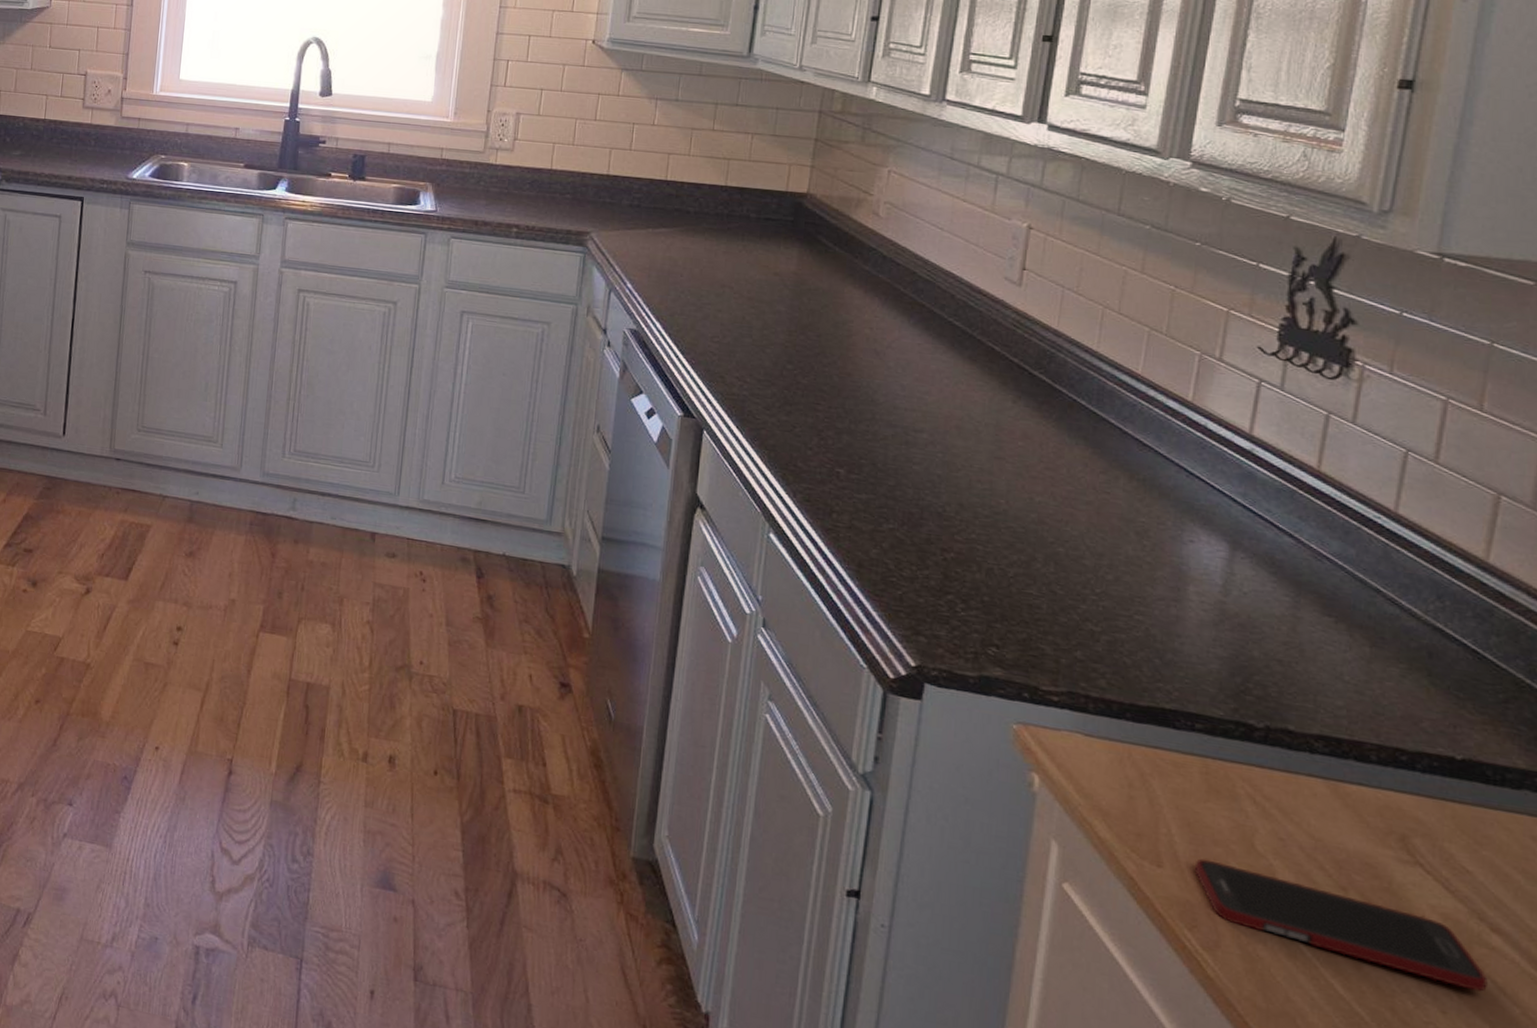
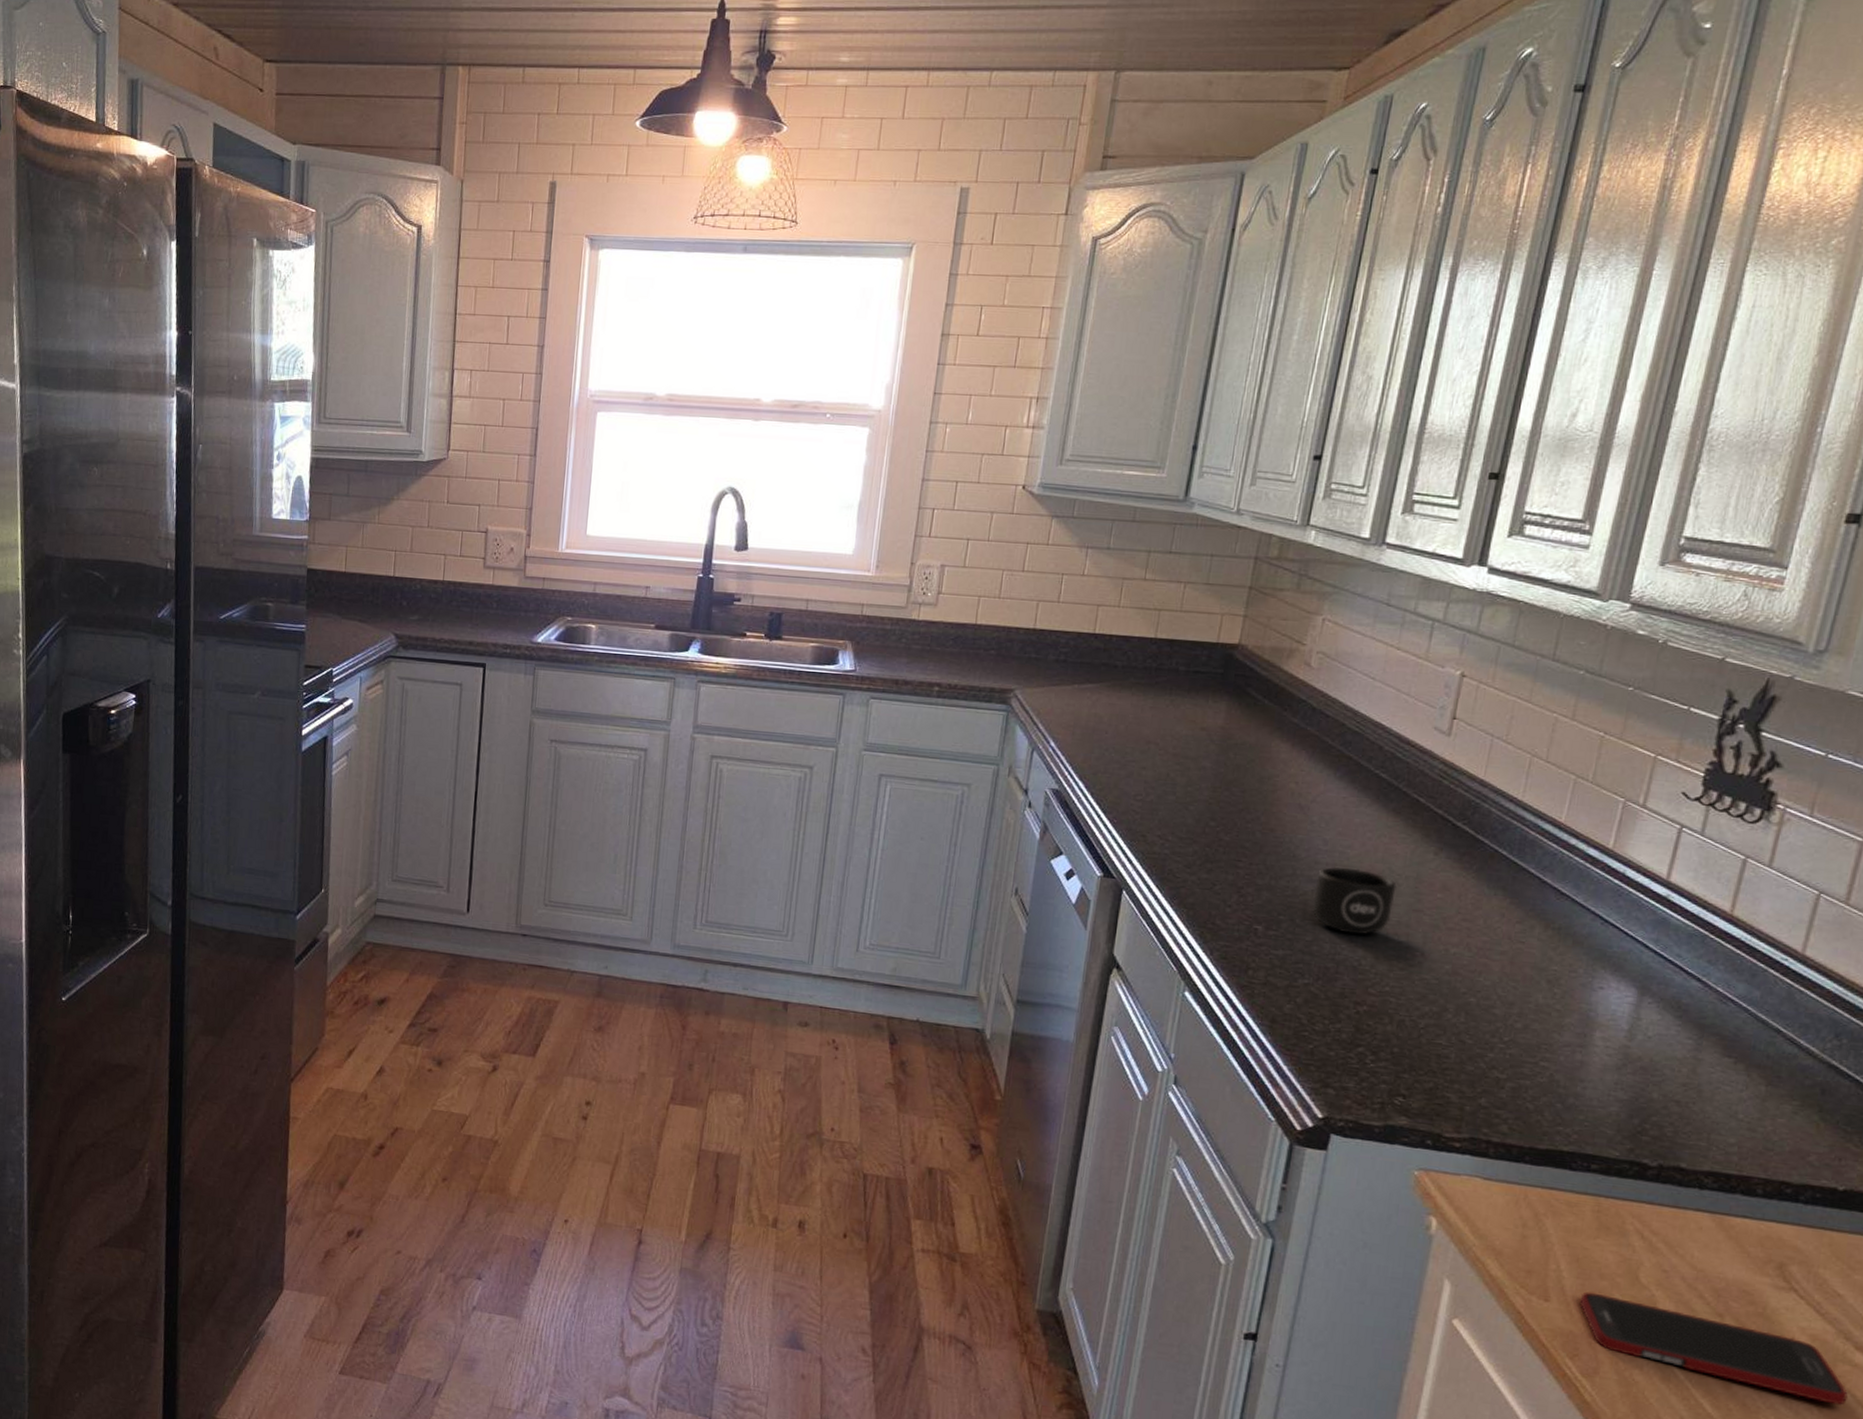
mug: none [892,411,977,481] -> present [1312,866,1397,935]

